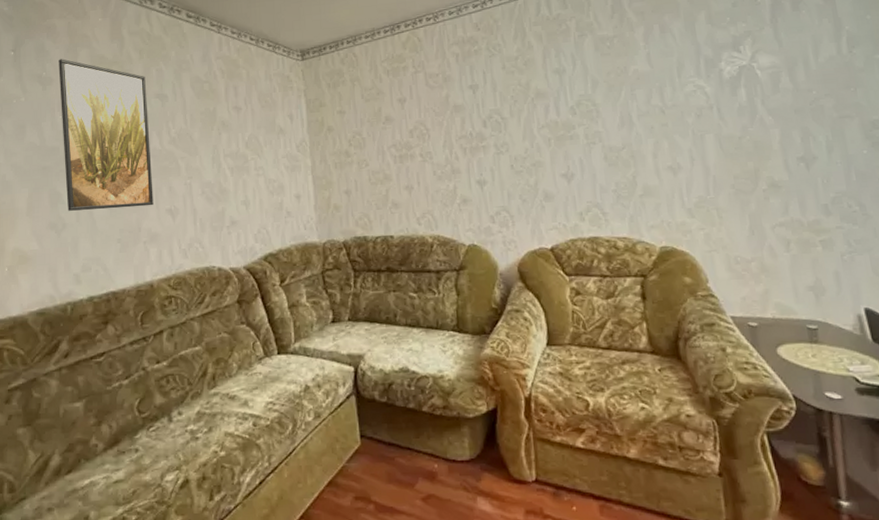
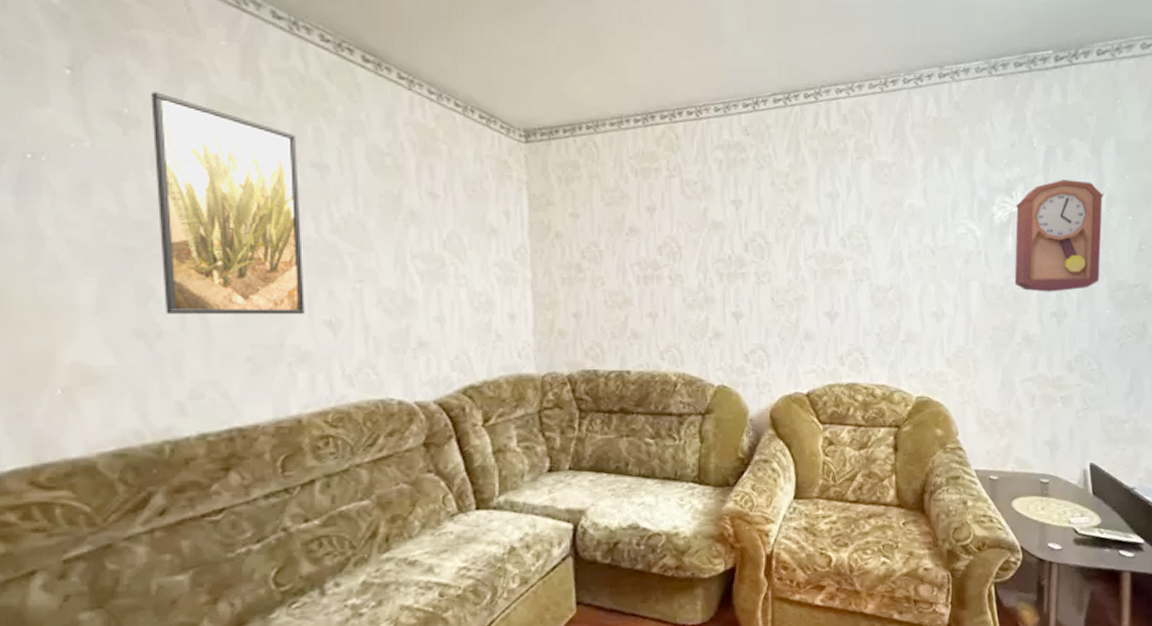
pendulum clock: none [745,27,850,139] -> present [1014,180,1104,292]

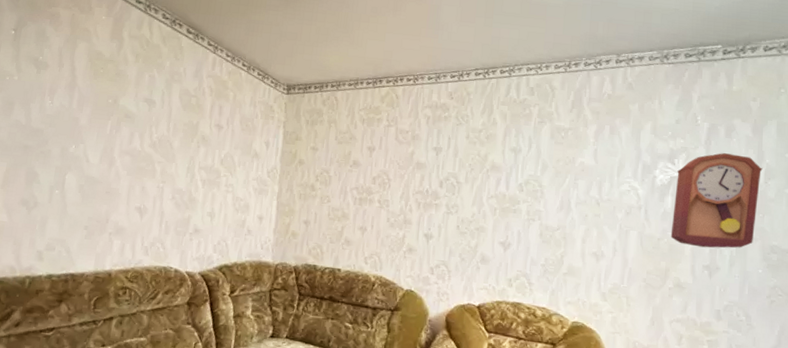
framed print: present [151,92,305,315] -> none [41,47,138,201]

